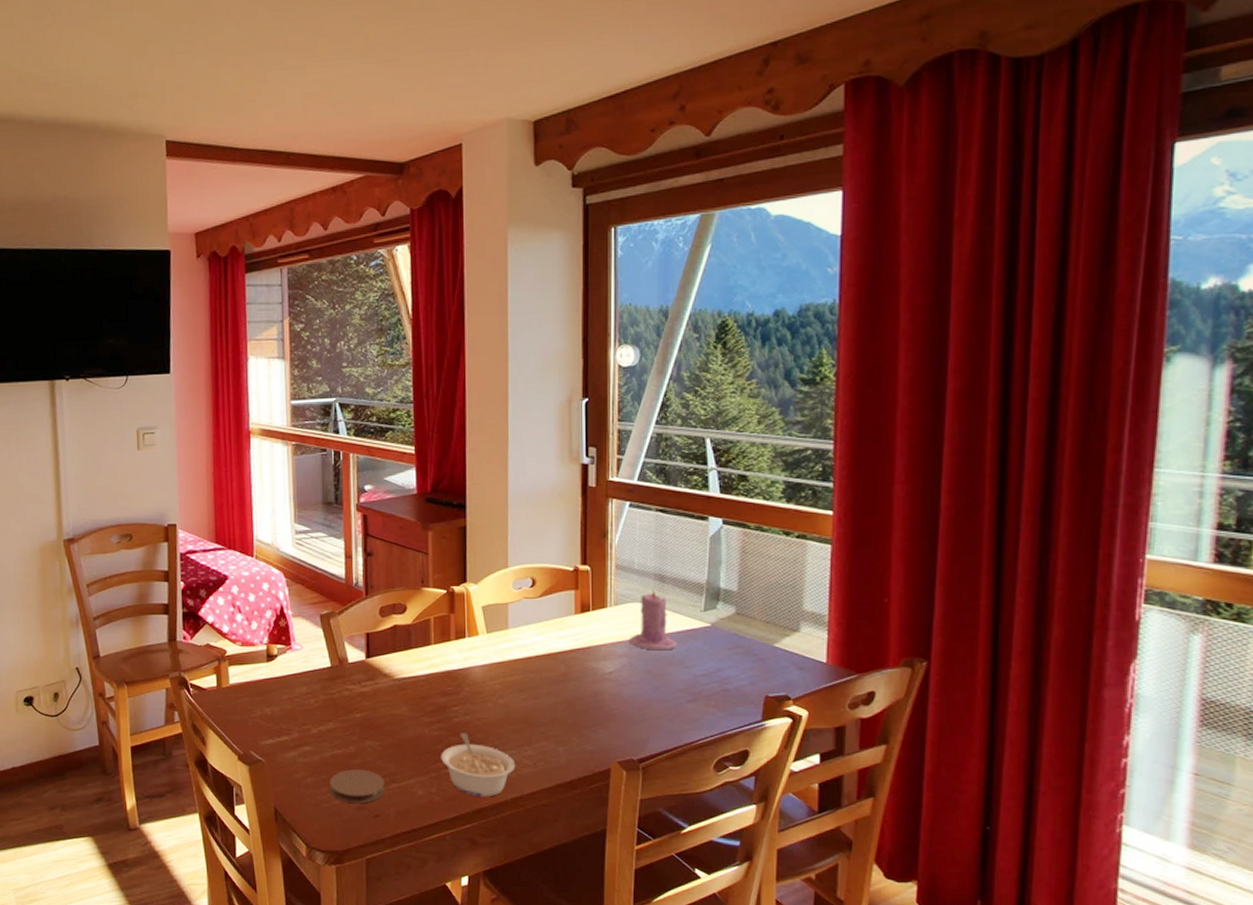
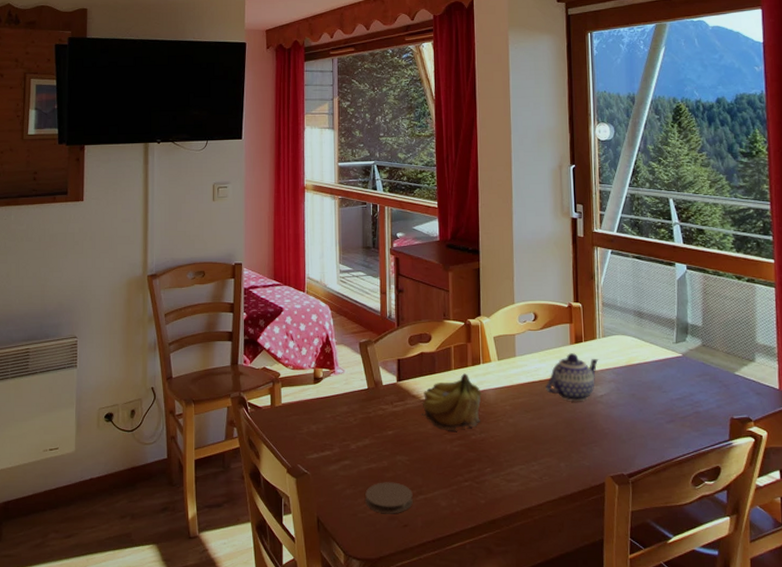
fruit: none [394,648,467,713] -> present [421,373,482,431]
legume: present [441,732,516,797] -> none [461,448,525,509]
teapot: none [544,624,609,680] -> present [546,353,599,402]
candle: present [629,589,677,651] -> none [616,323,656,377]

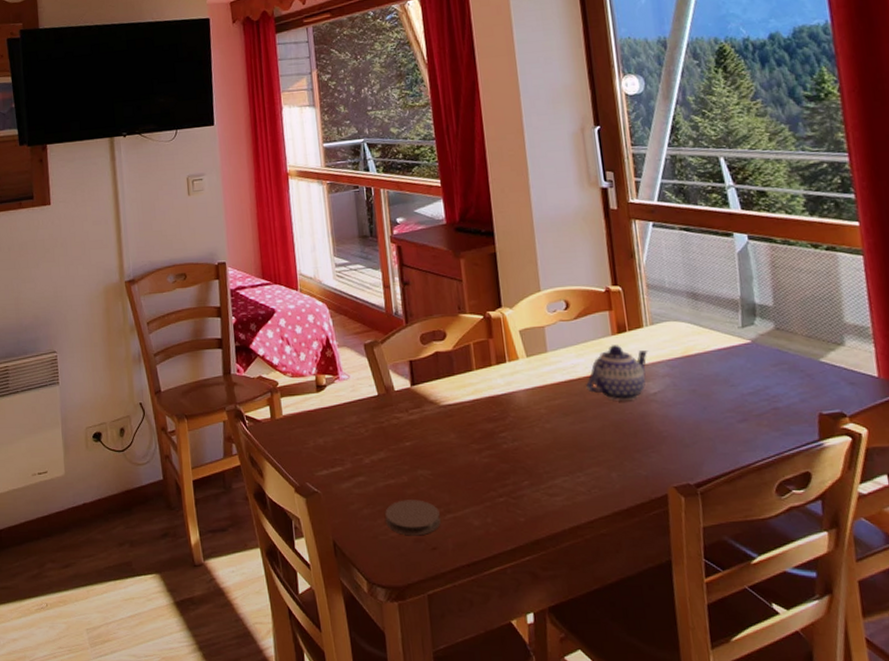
fruit: present [421,373,482,431] -> none [441,373,512,440]

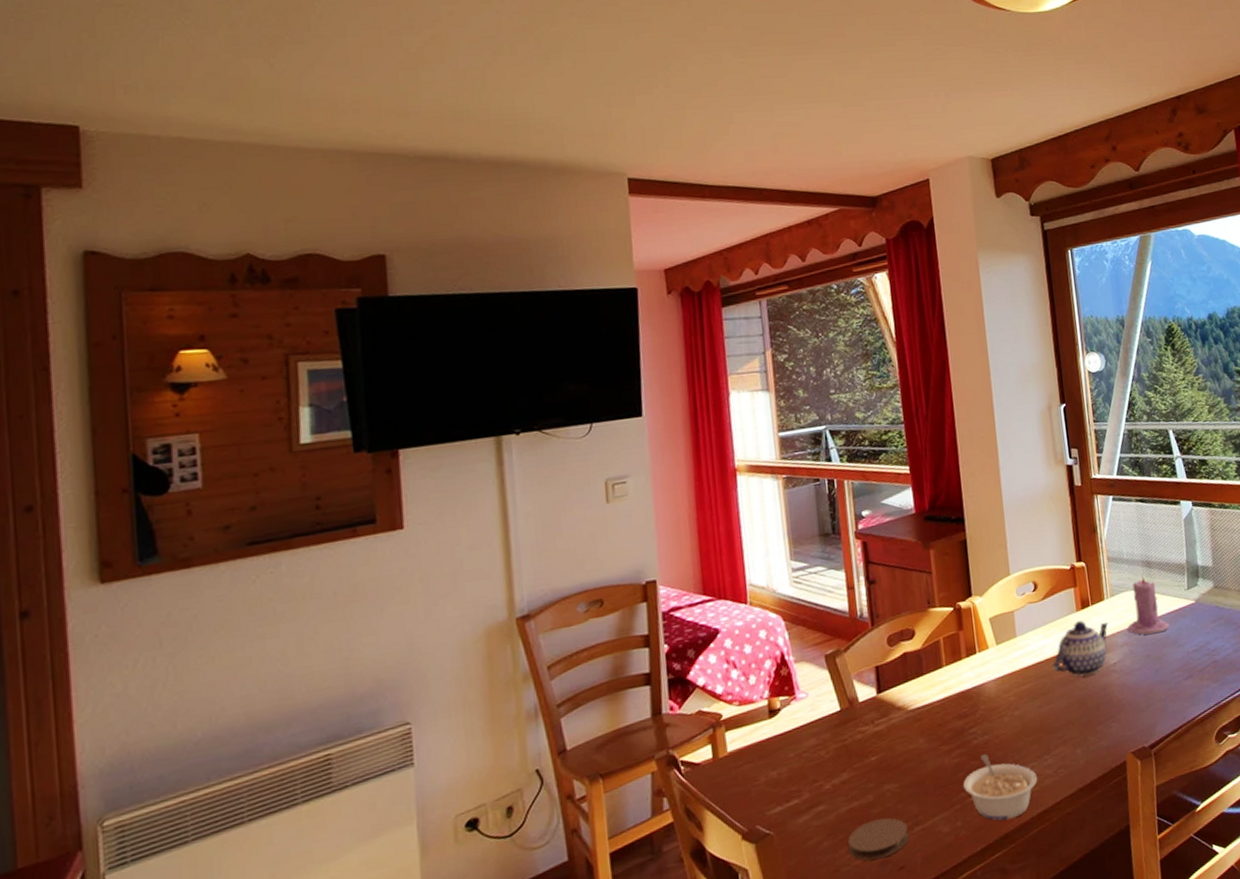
legume: none [493,458,570,527] -> present [963,753,1038,821]
candle: none [670,307,720,370] -> present [1127,575,1170,635]

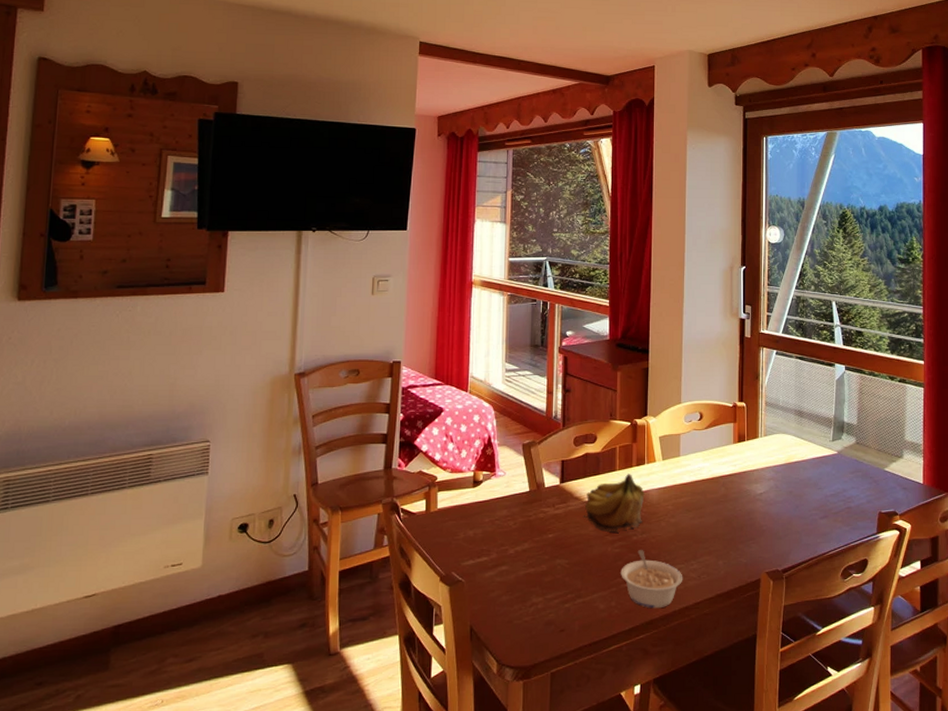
coaster: present [848,818,909,861] -> none [522,586,571,620]
fruit: none [909,667,982,740] -> present [583,474,645,533]
teapot: present [1053,620,1109,677] -> none [708,452,760,500]
candle: present [1127,575,1170,635] -> none [776,422,813,475]

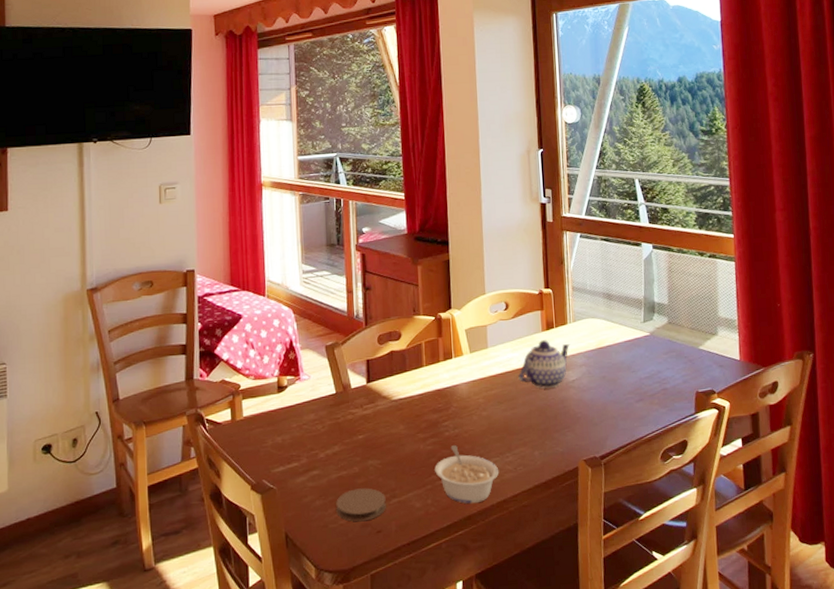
coaster: none [522,586,571,620] -> present [336,488,386,522]
fruit: present [583,474,645,533] -> none [392,369,454,430]
teapot: none [708,452,760,500] -> present [518,340,570,389]

